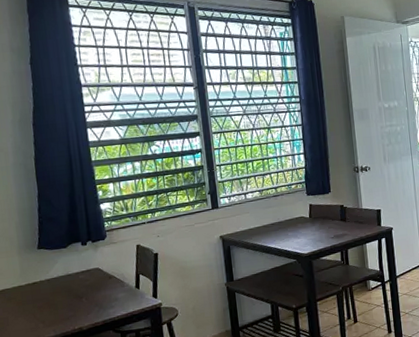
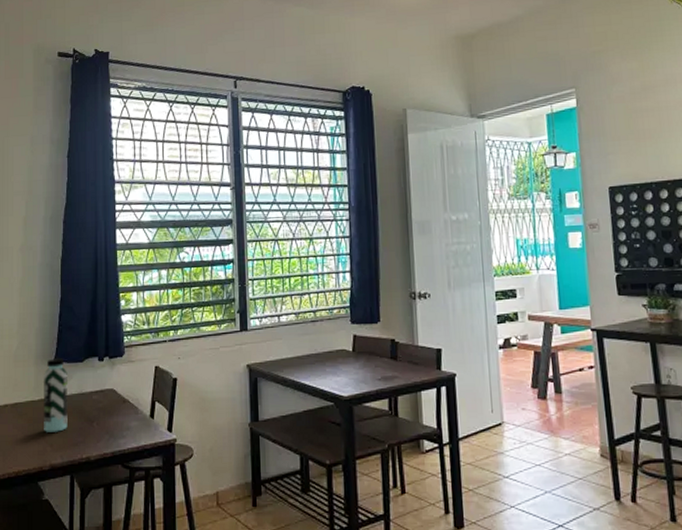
water bottle: none [28,246,58,312] -> present [44,358,68,432]

